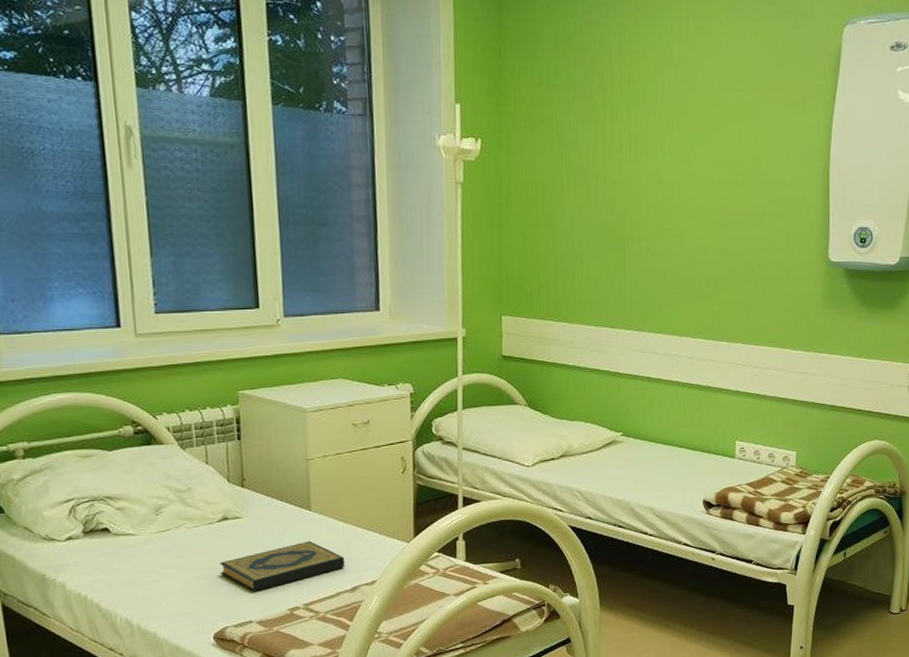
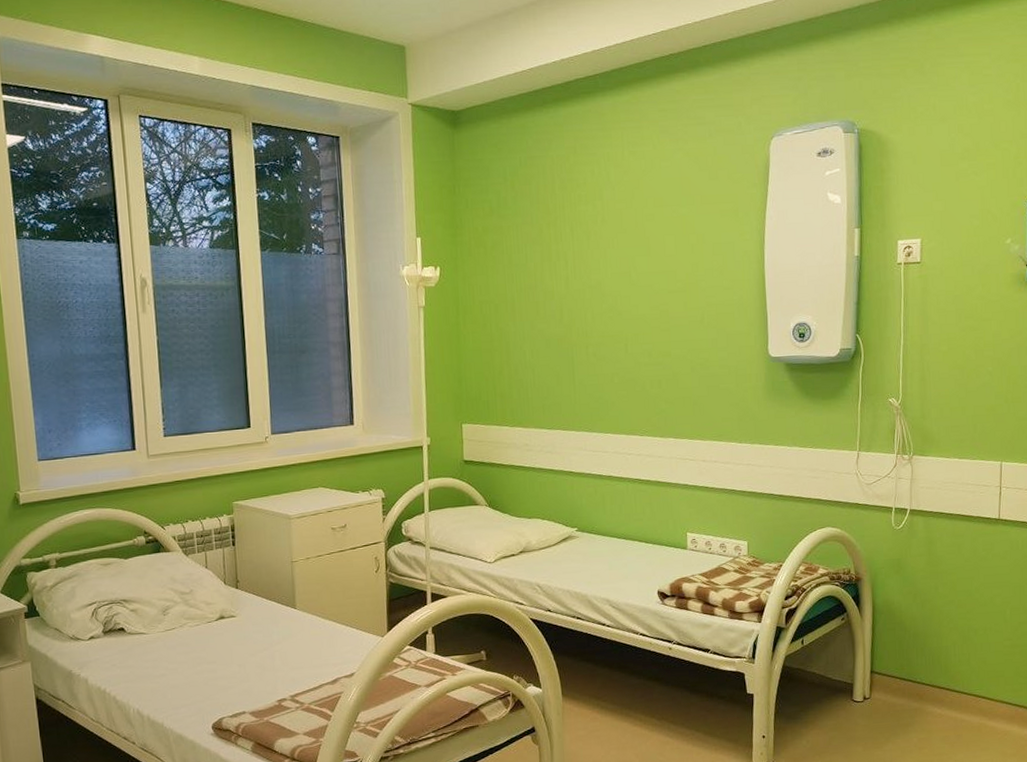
hardback book: present [219,541,345,592] -> none [217,636,327,685]

